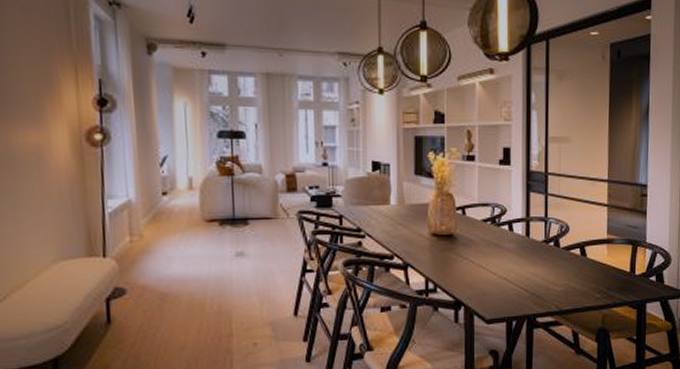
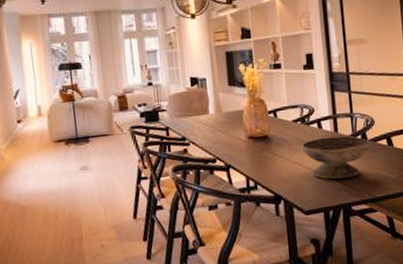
decorative bowl: none [489,242,564,288] -> present [301,136,372,179]

